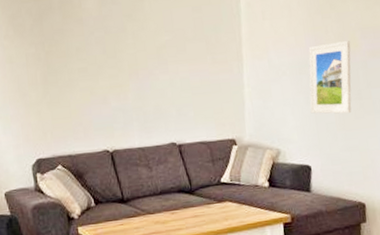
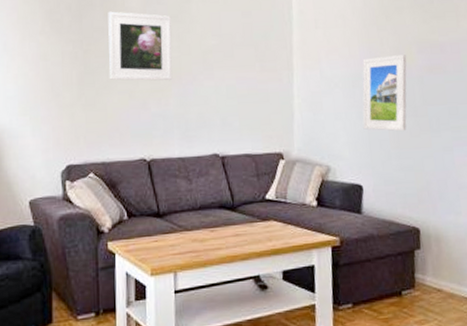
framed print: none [66,13,130,78] -> present [108,11,173,81]

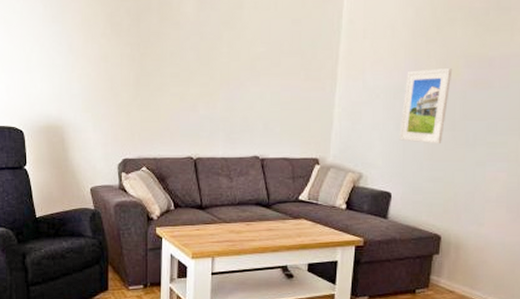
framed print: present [108,11,173,81] -> none [162,16,223,86]

